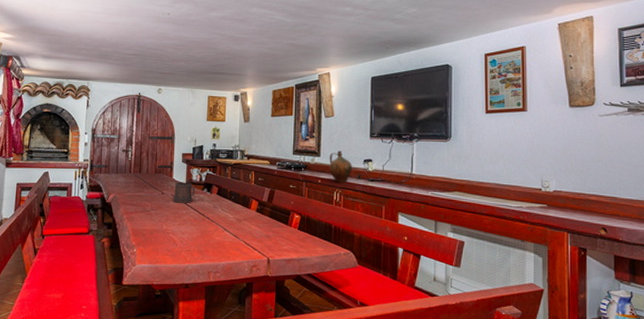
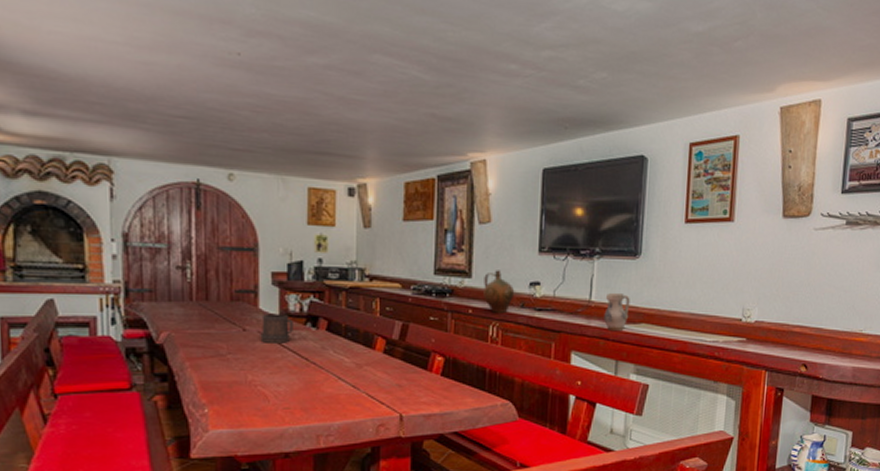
ceramic pitcher: none [424,167,444,198] -> present [604,292,630,332]

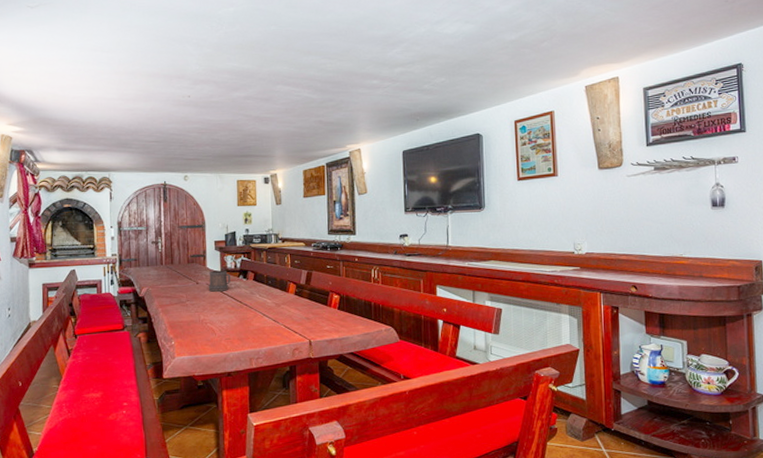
ceramic jug: present [483,270,515,313] -> none [365,227,389,260]
ceramic pitcher: present [604,292,630,332] -> none [460,237,480,269]

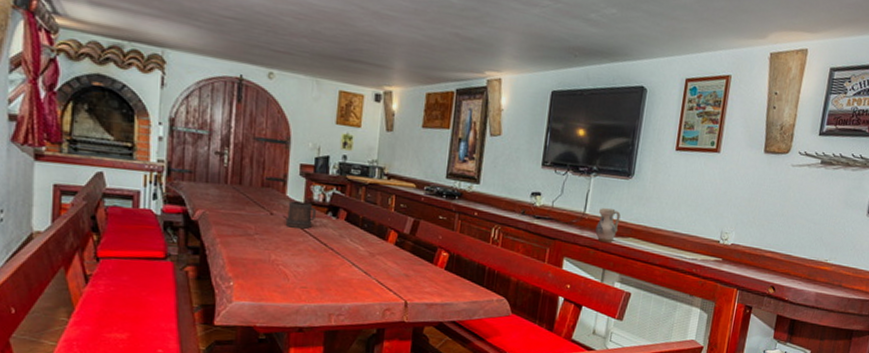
ceramic pitcher: none [460,237,480,269] -> present [595,207,621,244]

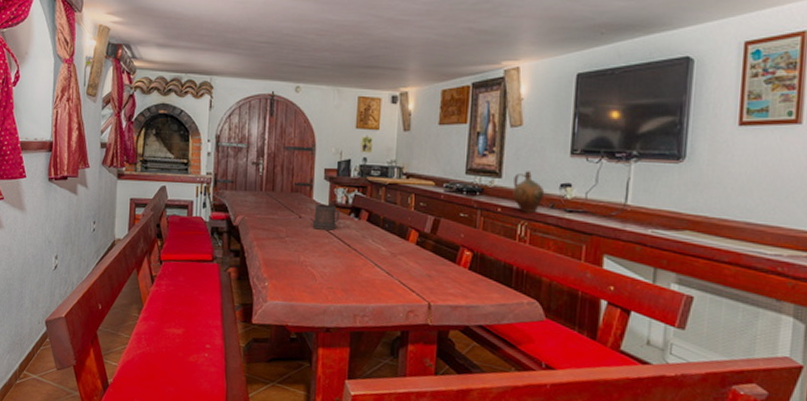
ceramic jug: none [489,178,518,218] -> present [513,171,545,213]
ceramic pitcher: present [595,207,621,244] -> none [641,196,672,238]

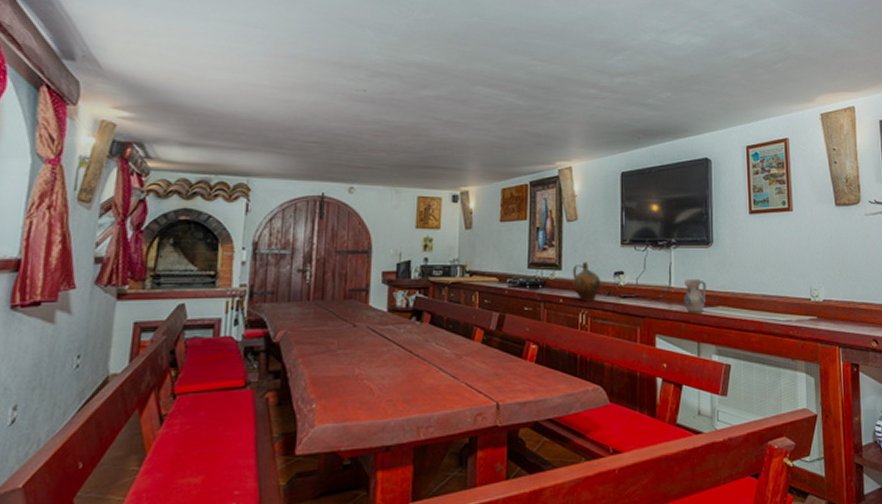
beer mug: present [312,204,340,231] -> none [368,309,399,338]
ceramic pitcher: none [641,196,672,238] -> present [684,278,707,315]

